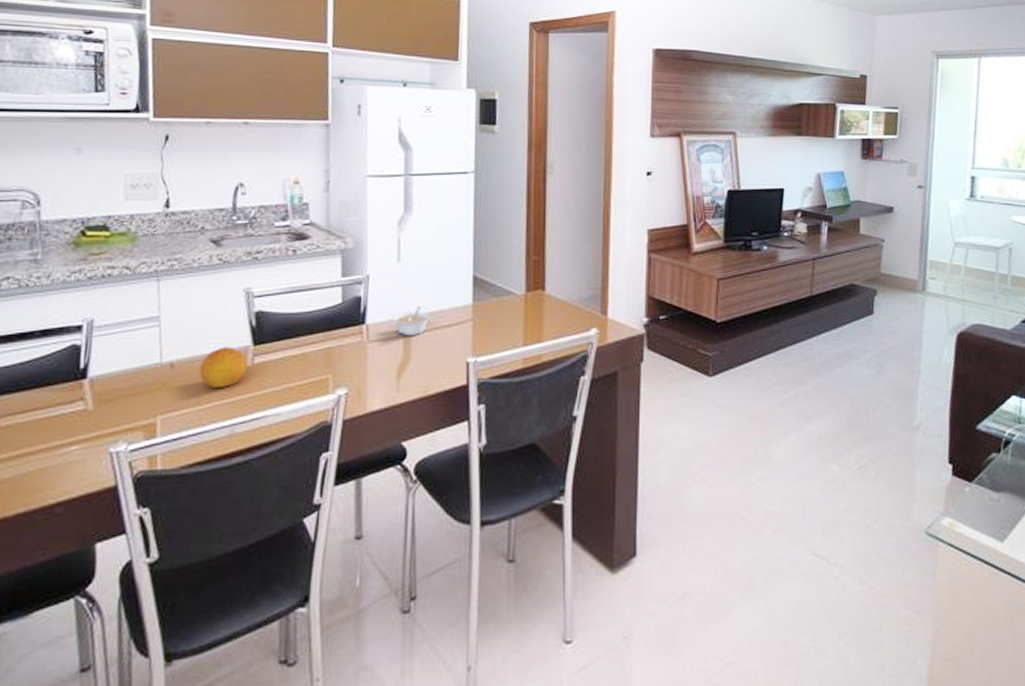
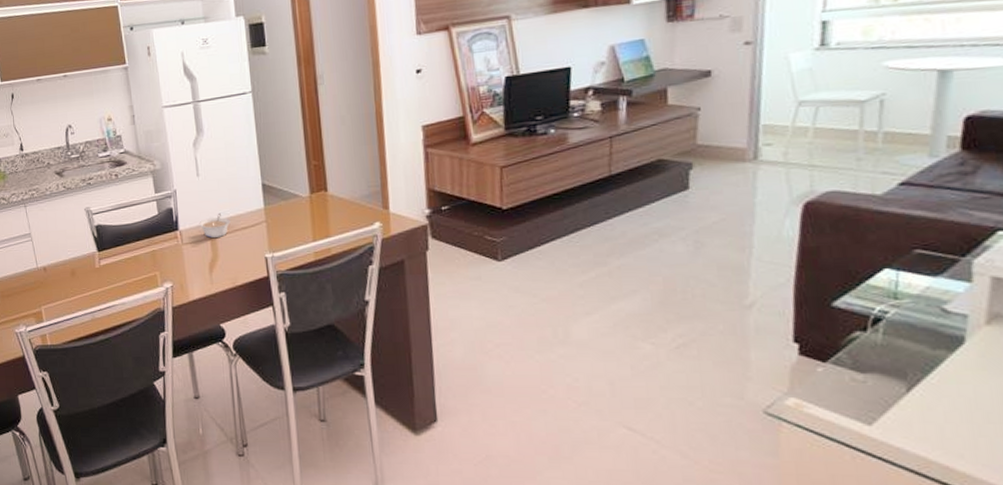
fruit: present [199,347,248,388] -> none [63,253,97,285]

